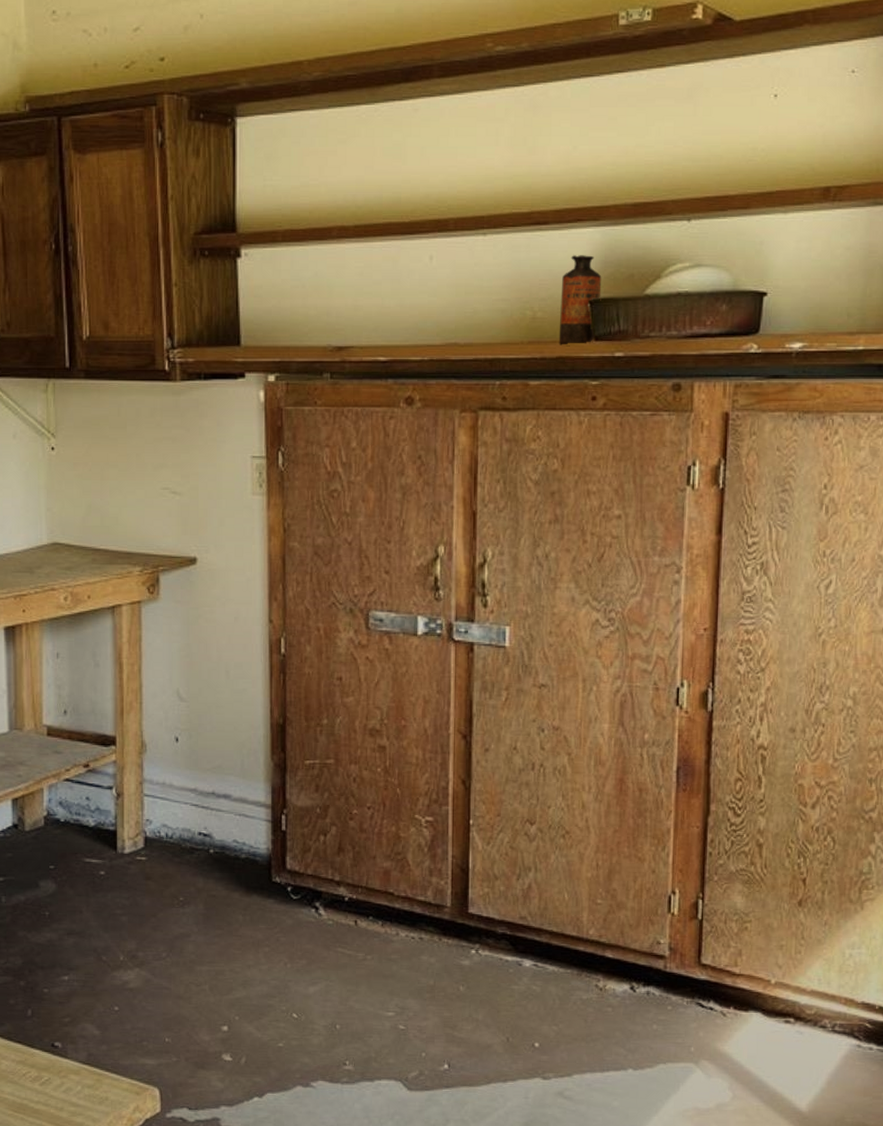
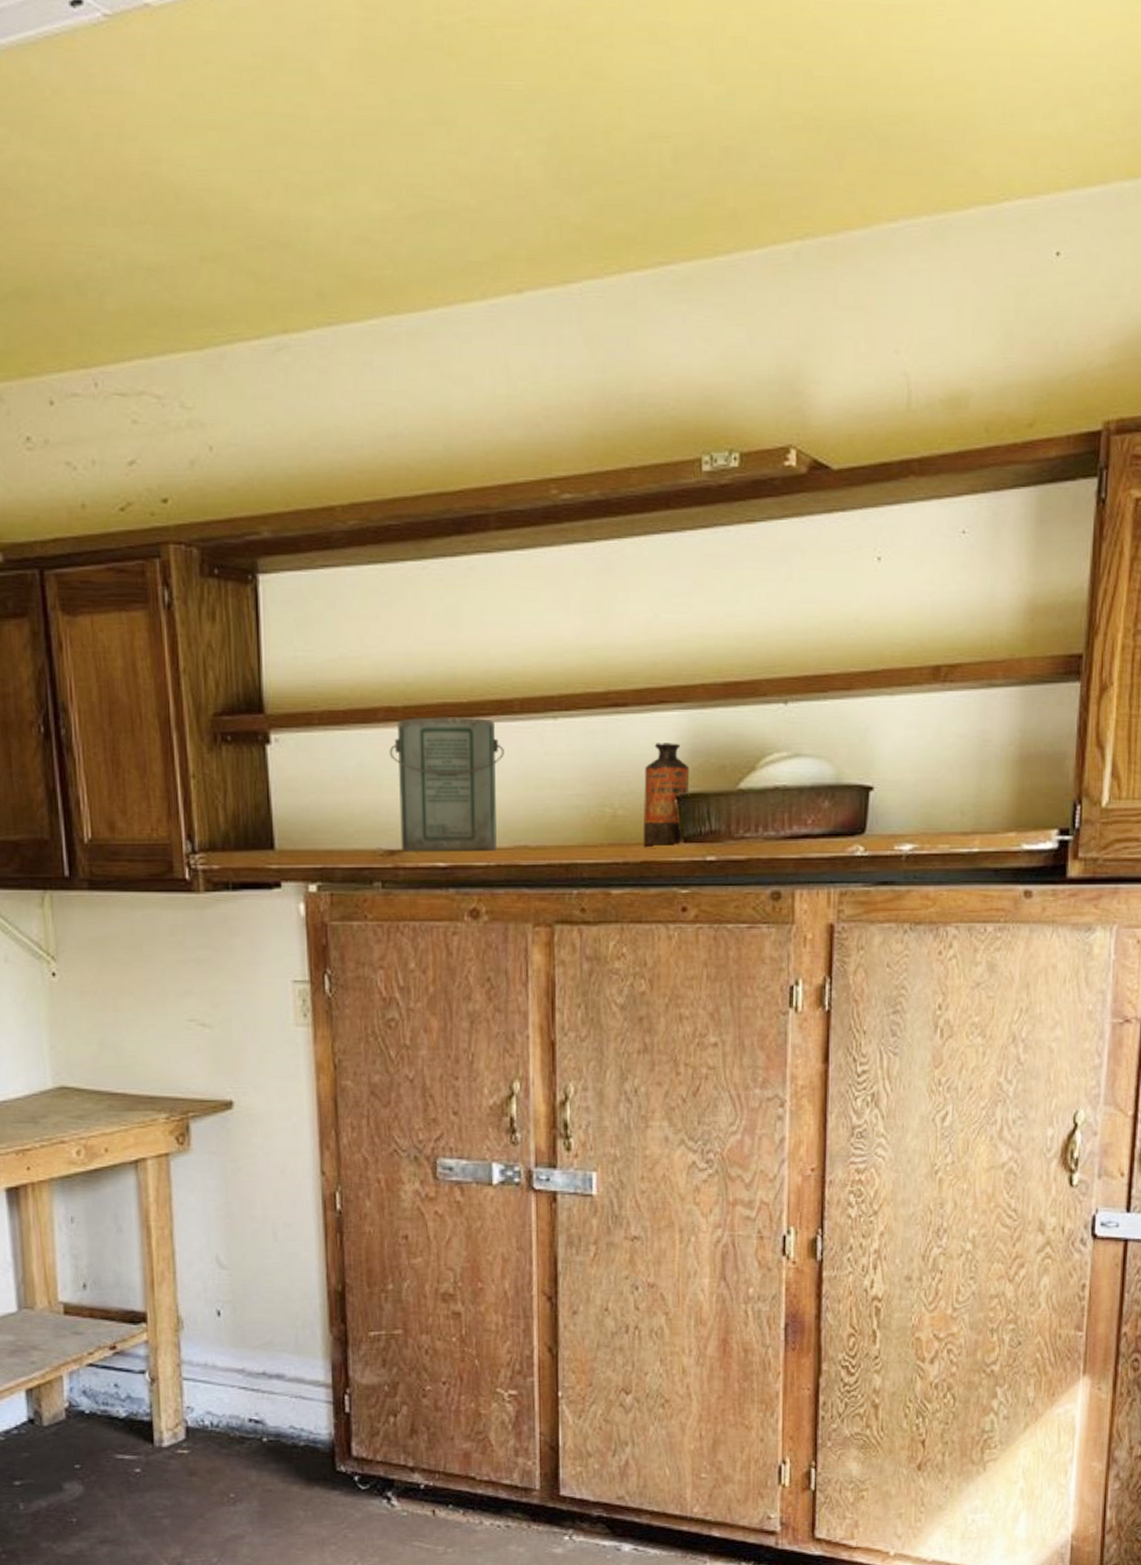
paint can: none [341,234,440,349] -> present [389,717,504,853]

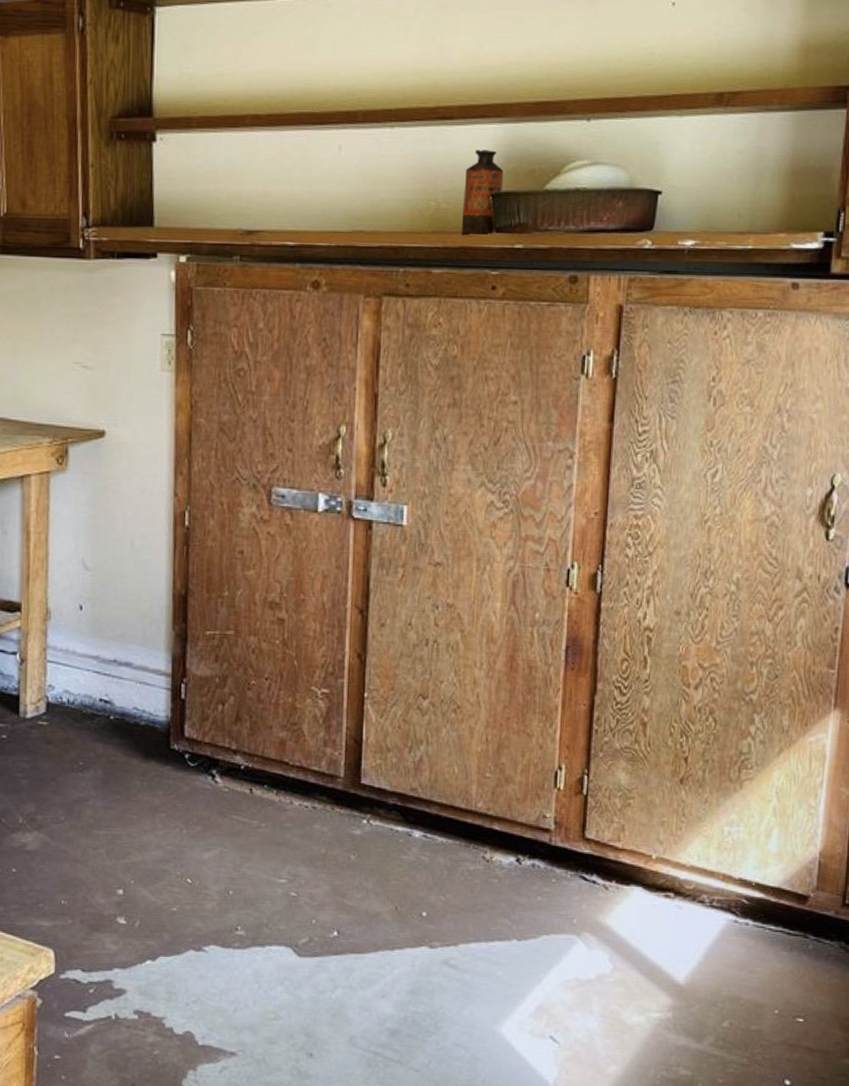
paint can: present [389,717,504,853] -> none [253,123,348,234]

